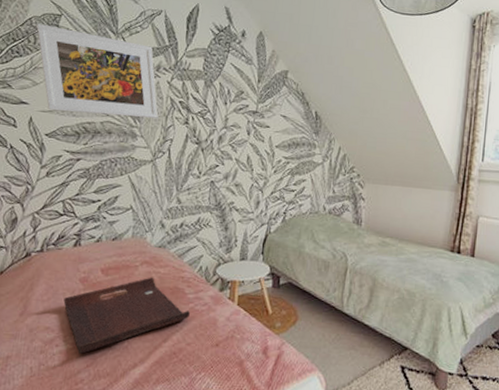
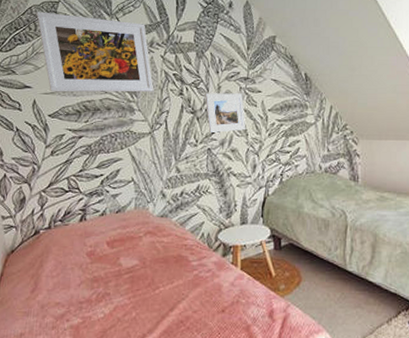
serving tray: present [63,277,190,354] -> none [72,246,194,327]
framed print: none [211,124,252,166] -> present [205,93,246,133]

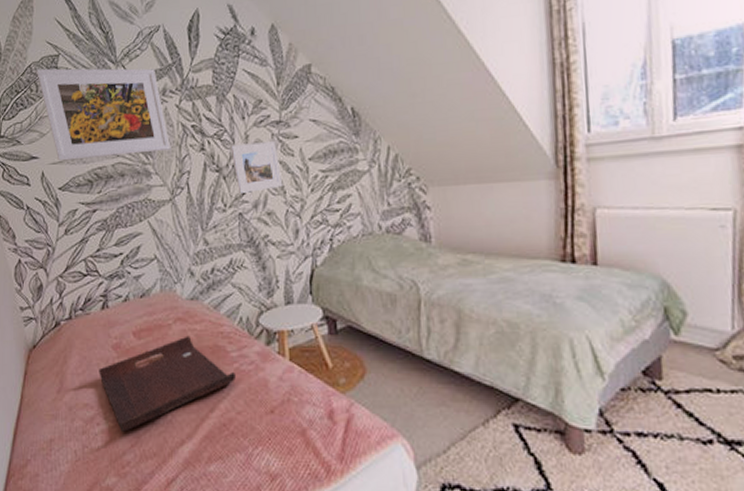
serving tray: none [72,246,194,327] -> present [99,335,236,432]

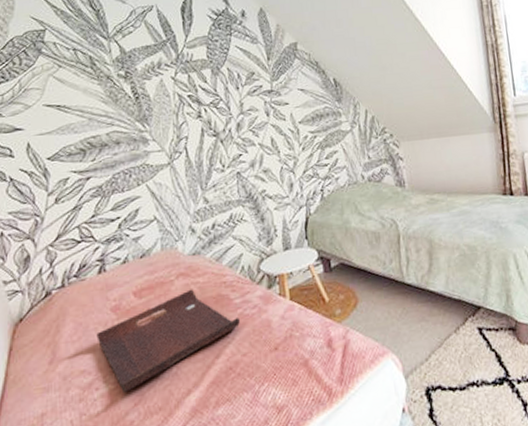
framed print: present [36,68,171,161] -> none [20,42,168,132]
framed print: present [231,141,283,193] -> none [227,108,277,155]

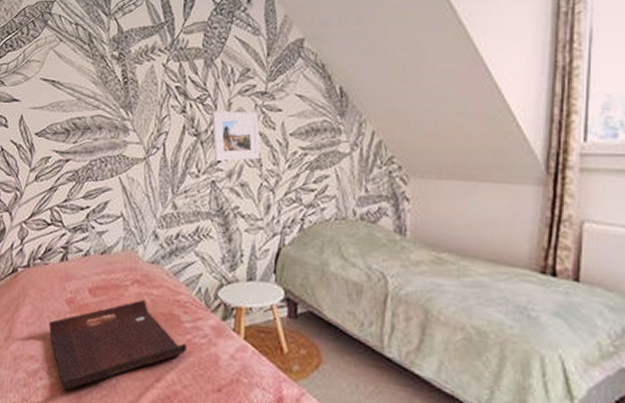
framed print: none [227,108,277,155] -> present [211,110,261,161]

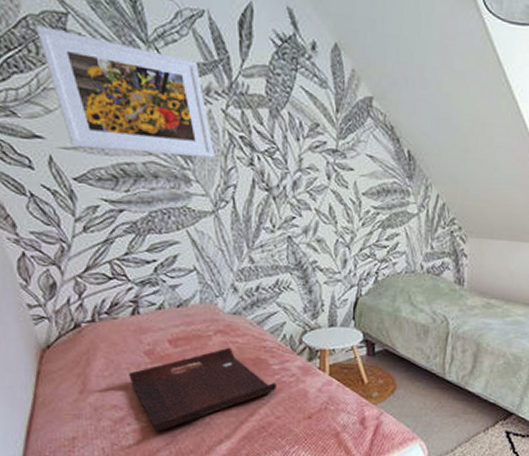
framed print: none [30,13,153,109] -> present [35,25,216,158]
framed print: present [211,110,261,161] -> none [282,165,335,218]

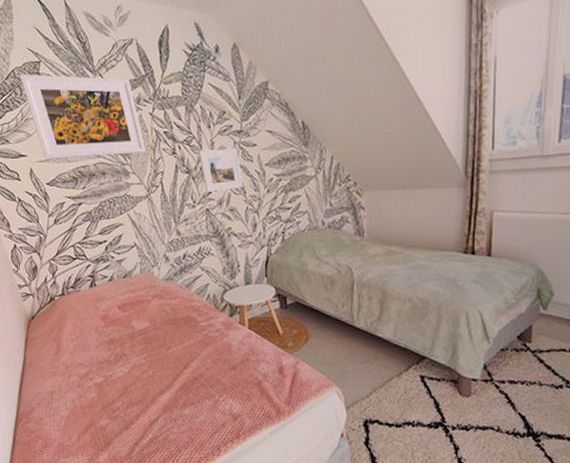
serving tray: present [129,347,276,432] -> none [90,309,205,385]
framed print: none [282,165,335,218] -> present [198,148,244,192]

